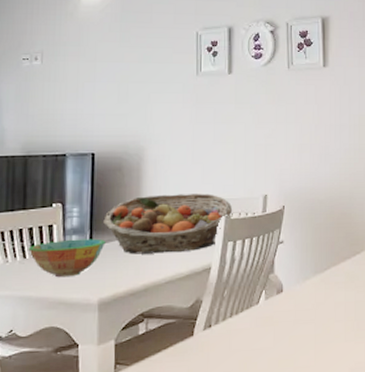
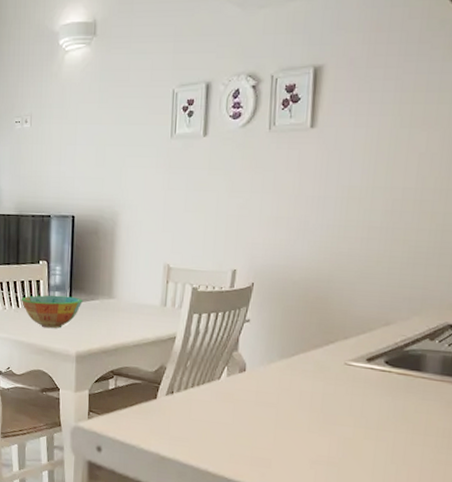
fruit basket: present [103,193,233,254] -> none [81,260,200,319]

